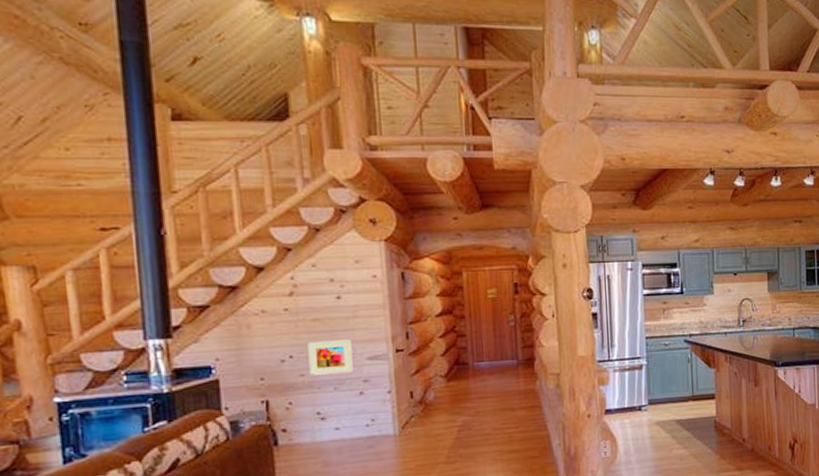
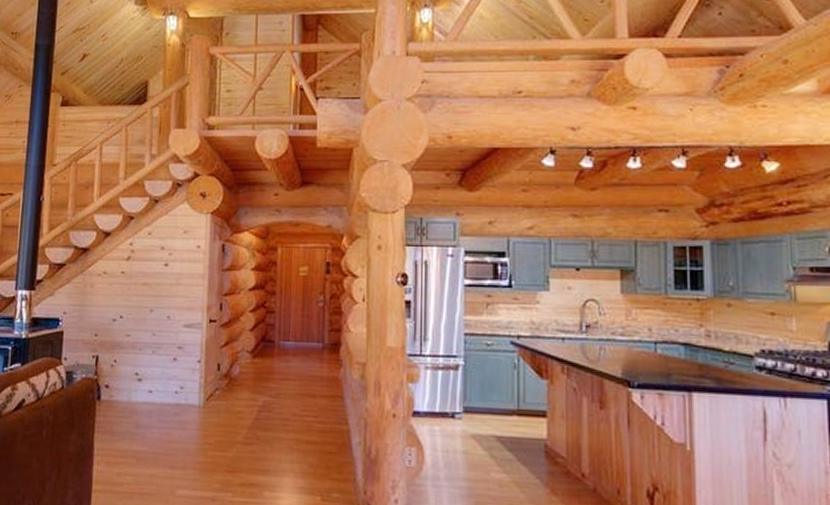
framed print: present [307,339,353,375] -> none [134,304,172,338]

